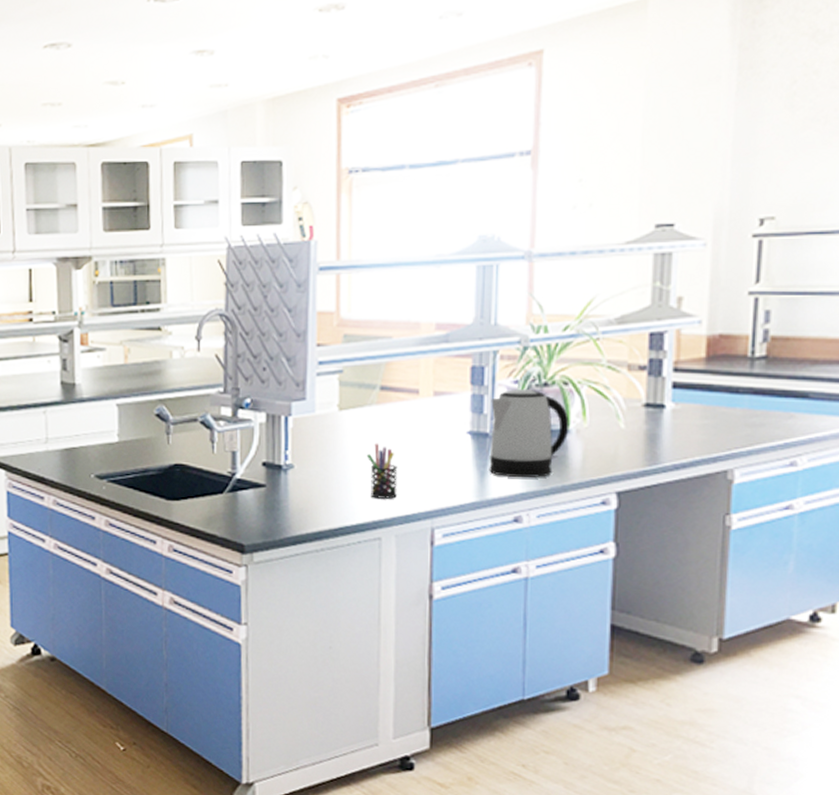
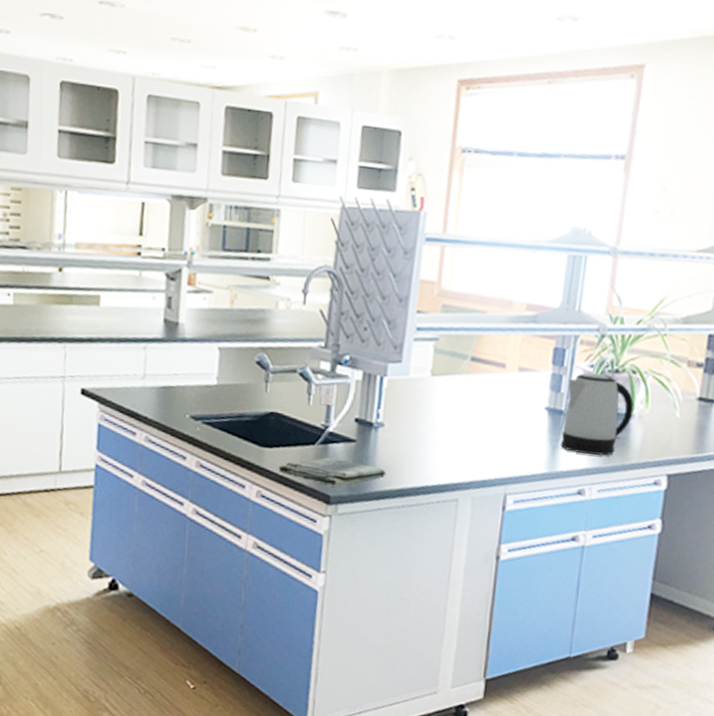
dish towel: none [188,505,301,535] -> present [278,457,386,487]
pen holder: present [366,443,398,499] -> none [452,410,480,464]

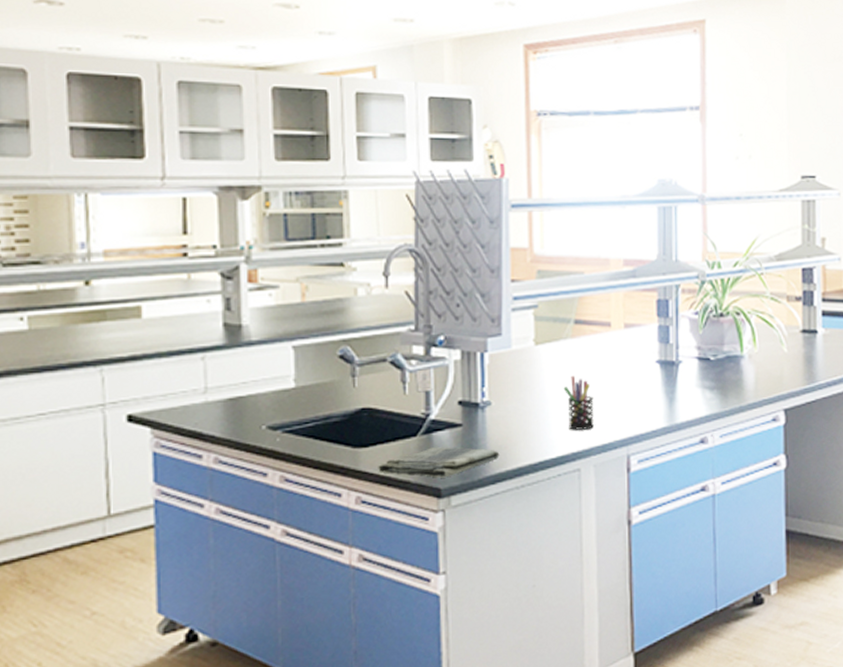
pen holder: none [452,410,480,464] -> present [563,375,594,430]
kettle: present [560,372,634,456] -> none [675,319,743,402]

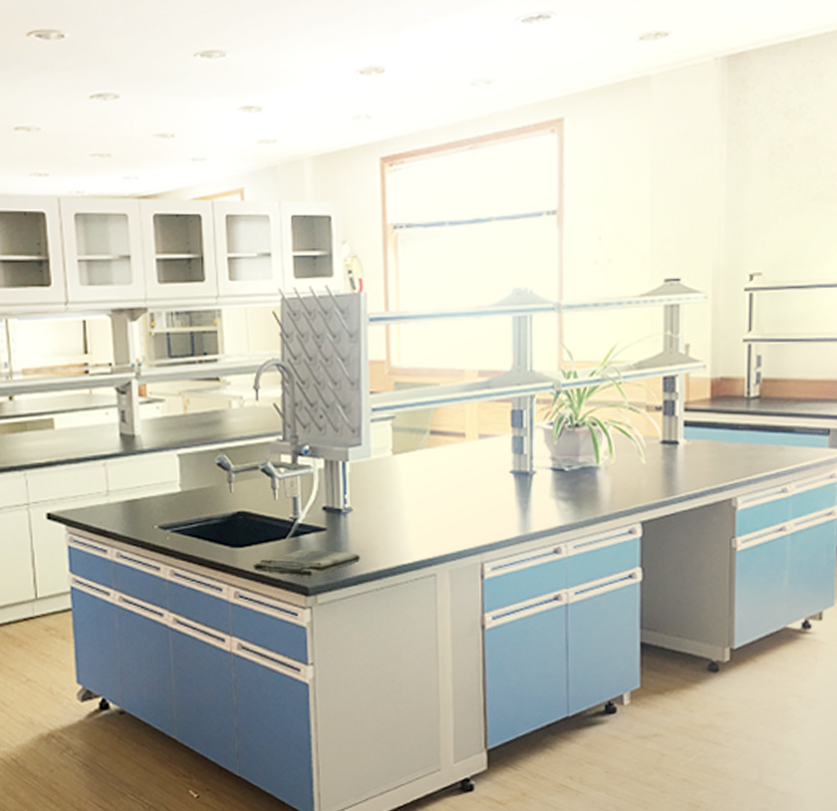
pen holder: present [563,375,594,430] -> none [420,484,449,537]

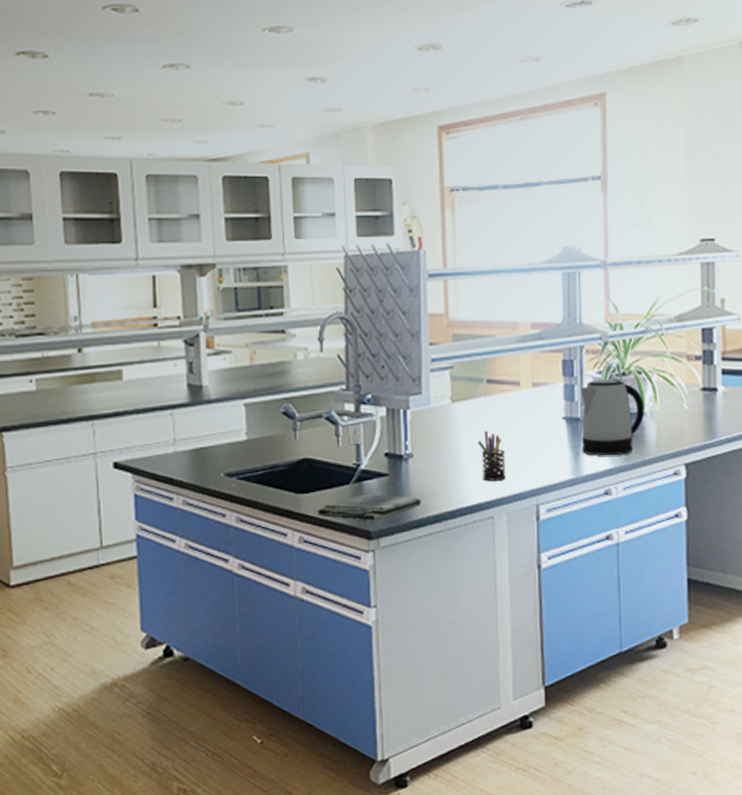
pen holder: none [420,484,449,537] -> present [477,431,506,481]
kettle: none [530,430,599,512] -> present [580,378,645,456]

